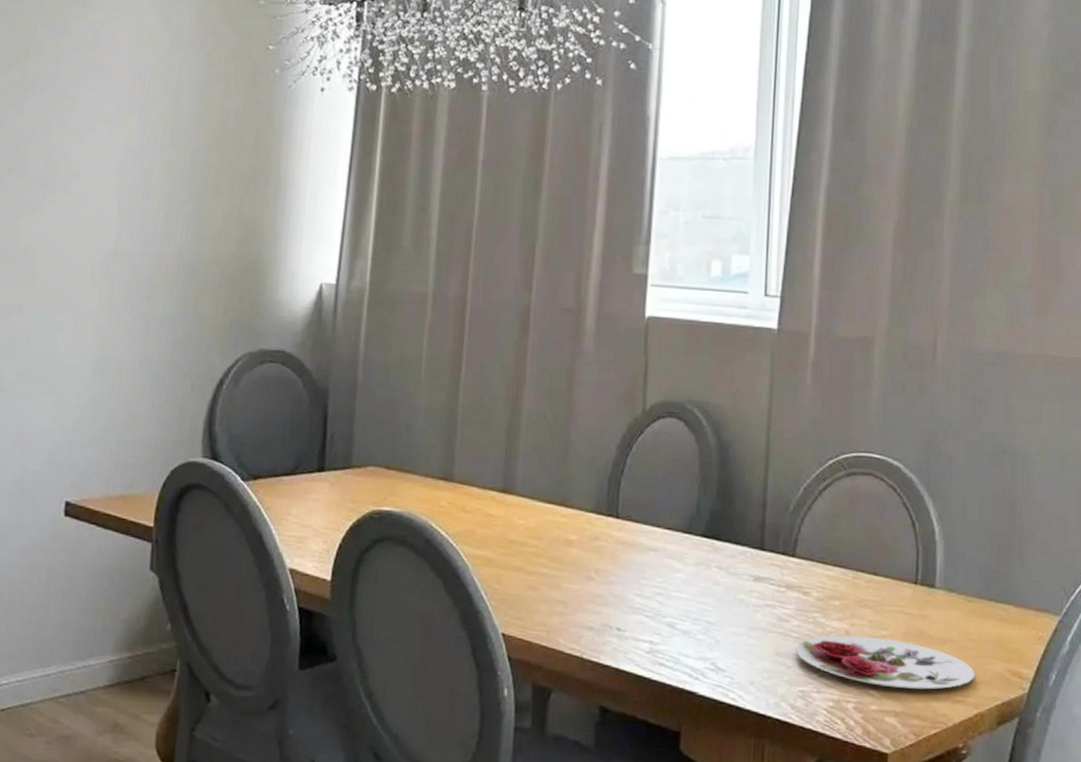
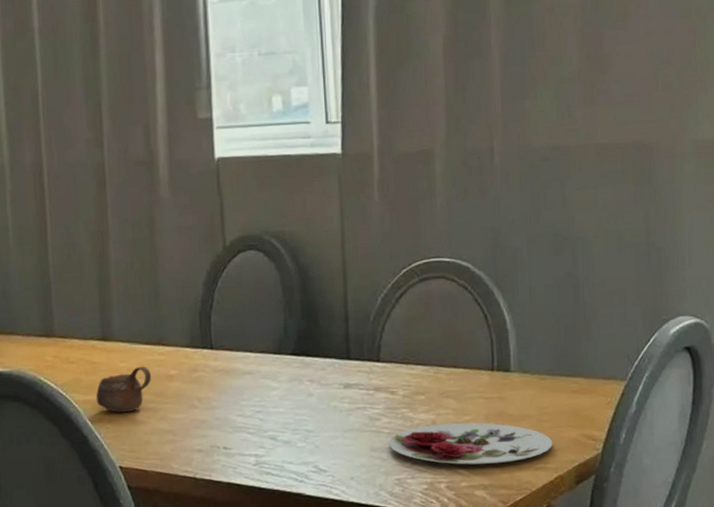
cup: none [487,526,549,574] -> present [96,366,151,412]

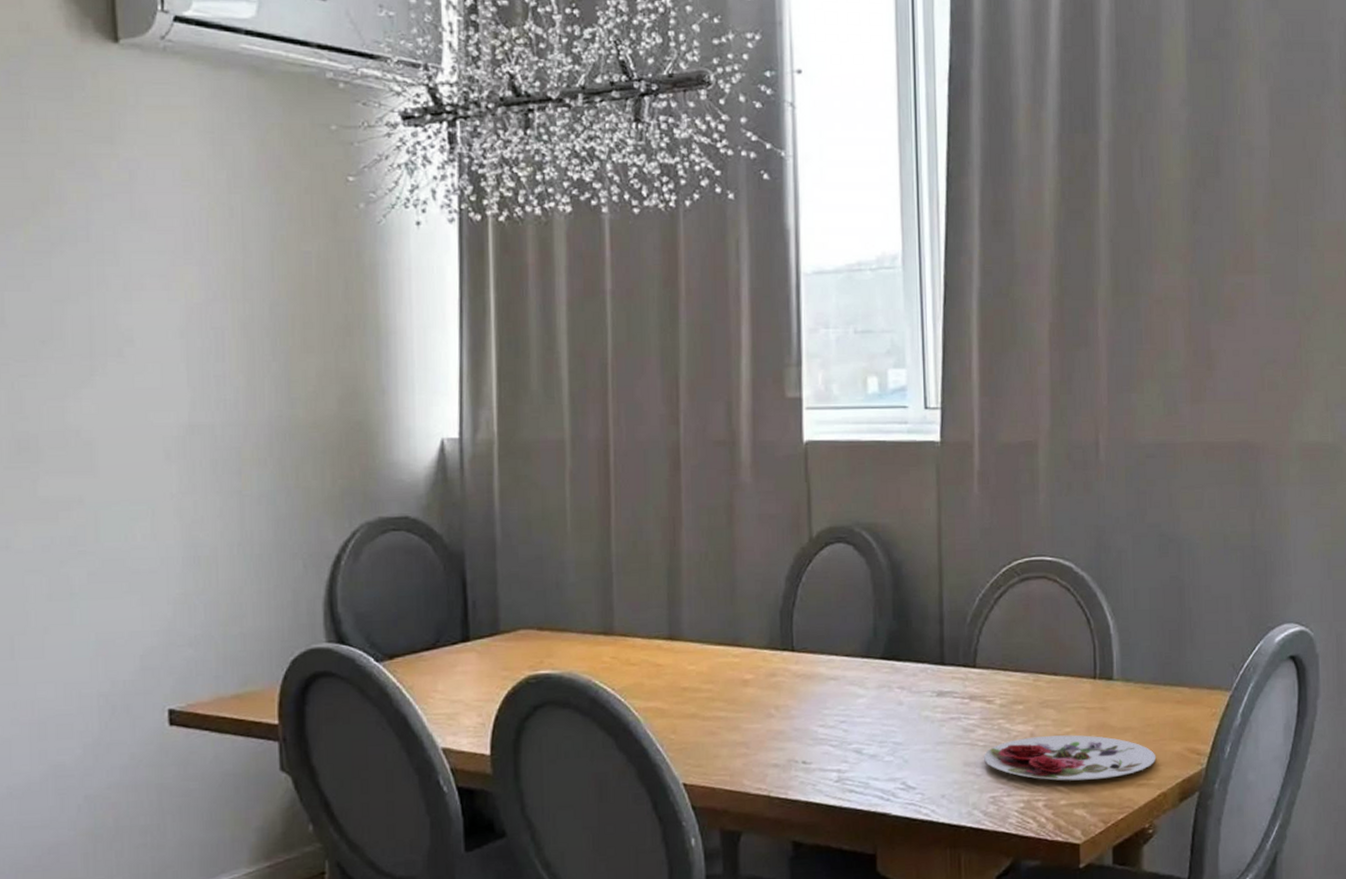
cup: present [96,366,151,412] -> none [659,669,723,722]

